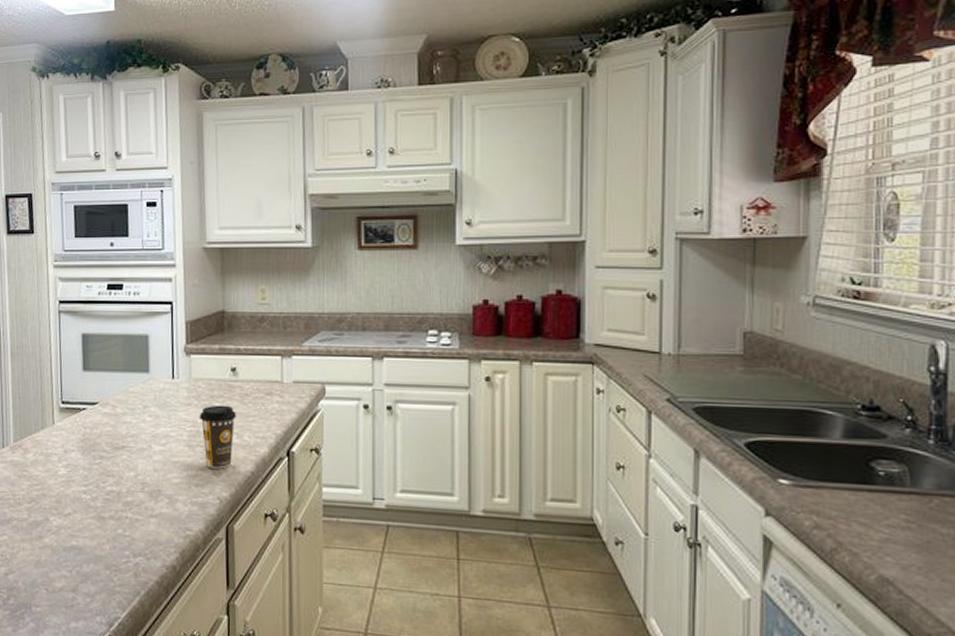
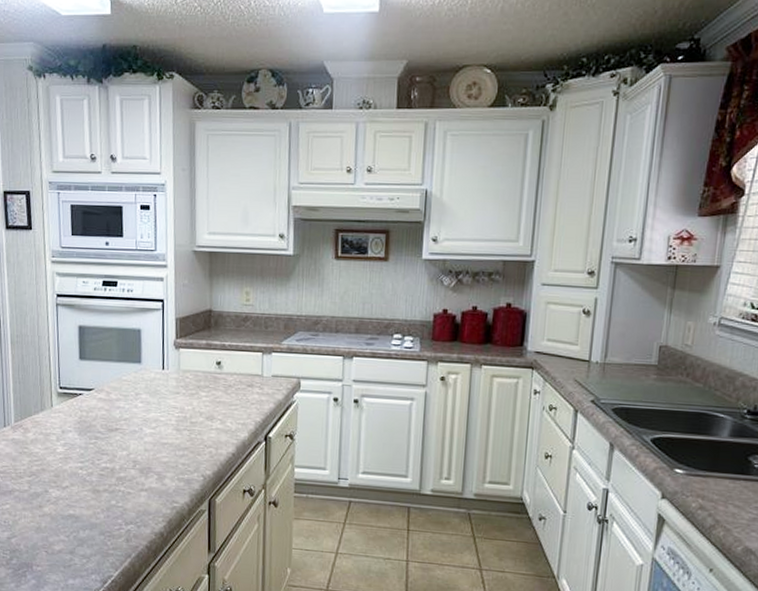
coffee cup: present [199,405,236,469] -> none [186,394,220,450]

